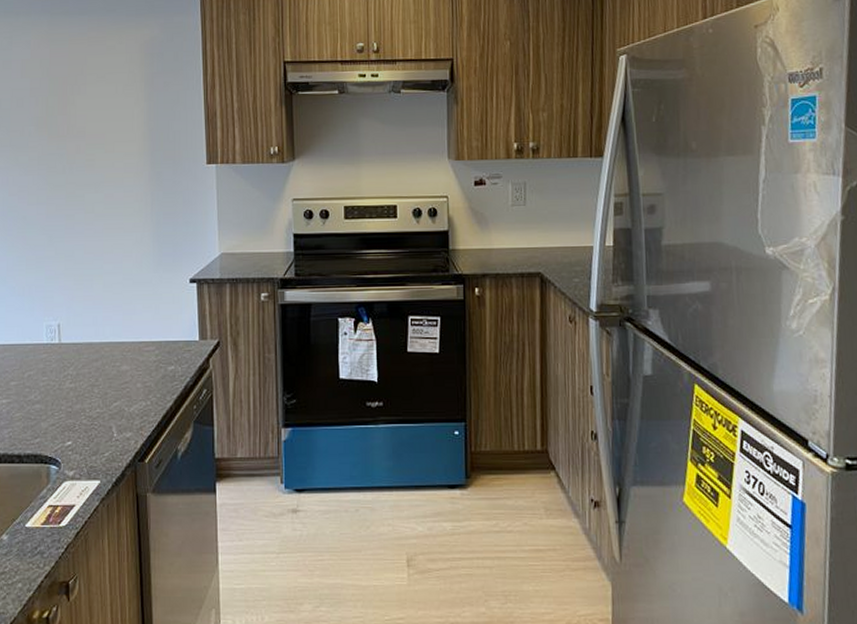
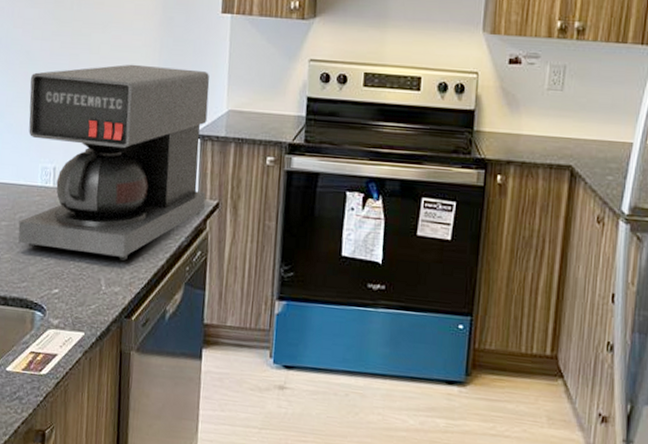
coffee maker: none [28,219,206,406] -> present [18,64,210,261]

